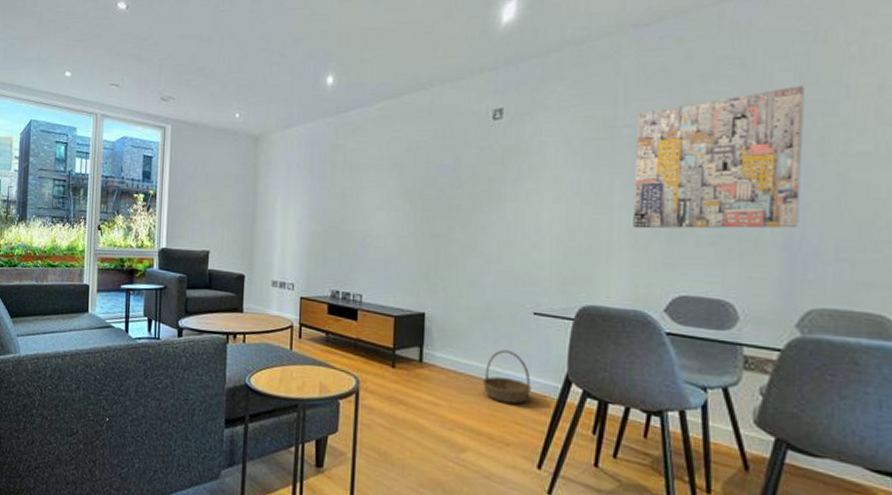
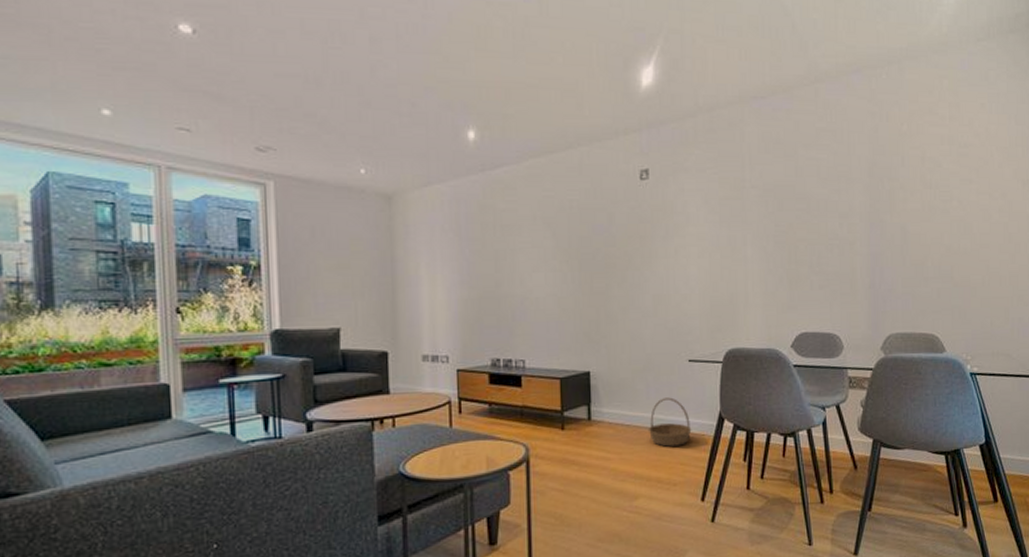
wall art: present [633,86,805,229] -> none [761,156,878,277]

